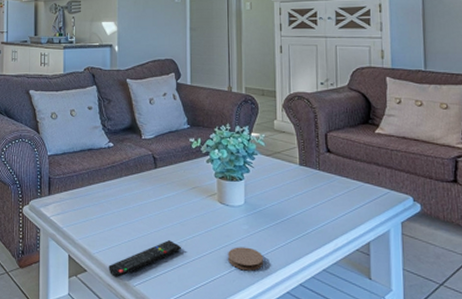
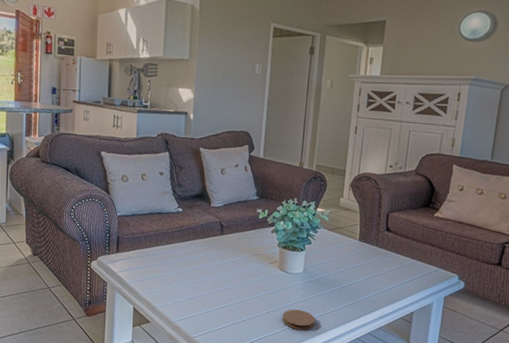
remote control: present [108,240,182,277] -> none [170,300,241,329]

